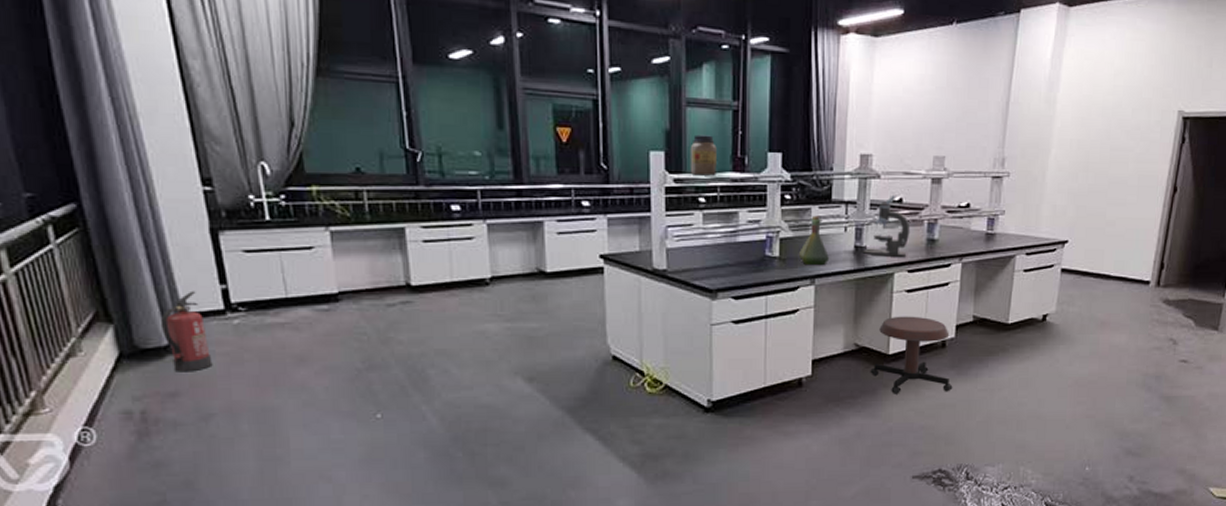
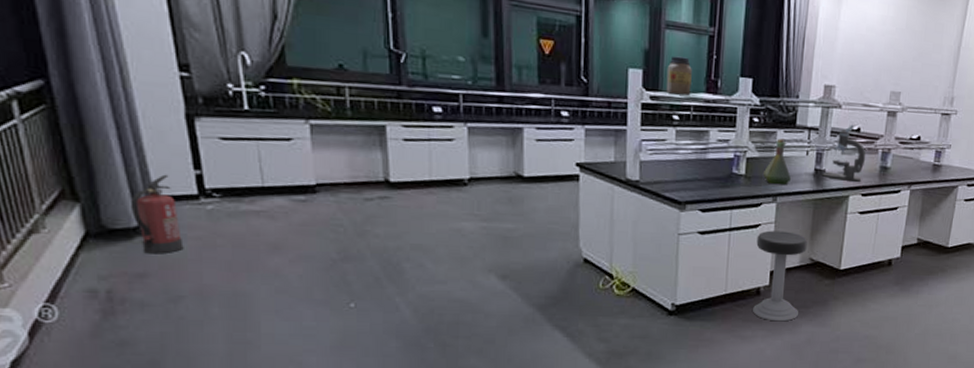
stool: none [795,316,851,415] -> present [753,230,808,322]
stool: present [870,316,953,394] -> none [822,235,896,306]

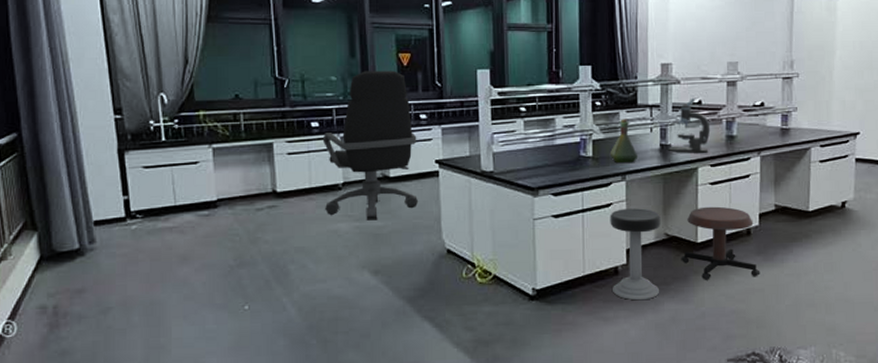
fire extinguisher: present [131,174,184,255] -> none [75,202,113,272]
office chair: none [446,54,557,222] -> present [322,70,419,220]
jar: present [665,56,692,96] -> none [511,54,535,90]
stool: none [822,235,896,306] -> present [681,206,760,280]

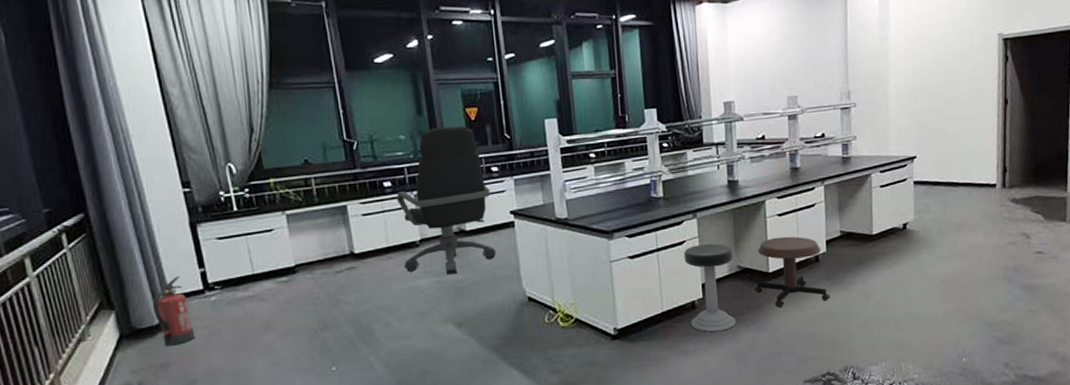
fire extinguisher: none [75,202,113,272] -> present [153,276,195,347]
flask: present [609,119,639,162] -> none [679,158,708,201]
microscope: present [667,97,711,153] -> none [735,133,775,188]

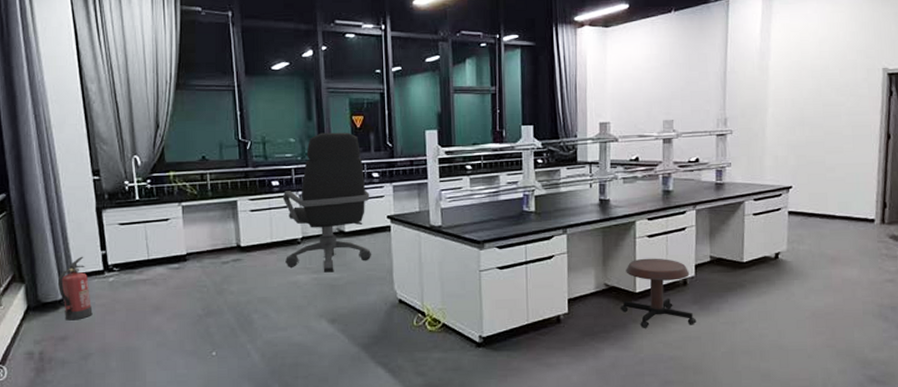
stool: present [684,243,737,333] -> none [552,260,601,348]

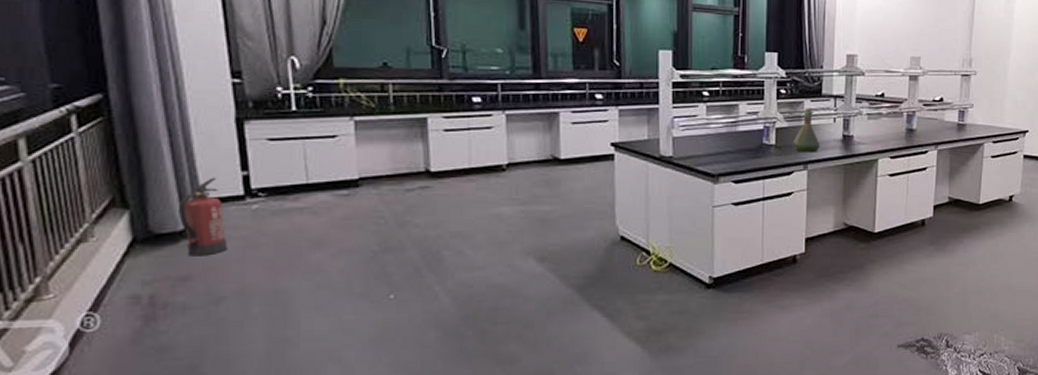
office chair: present [282,132,372,273] -> none [485,44,592,204]
flask: none [551,175,579,217] -> present [792,108,821,152]
stool: present [620,258,697,328] -> none [858,197,932,269]

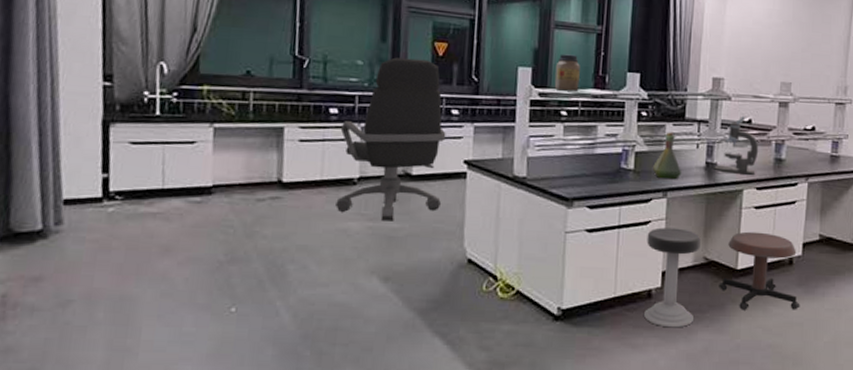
fire extinguisher: present [179,177,228,257] -> none [38,178,82,258]
office chair: none [485,44,592,204] -> present [336,57,446,221]
jar: none [695,36,719,73] -> present [554,54,580,92]
stool: none [790,198,840,289] -> present [644,227,701,328]
microscope: none [849,90,892,145] -> present [713,115,759,175]
stool: none [858,197,932,269] -> present [719,231,800,310]

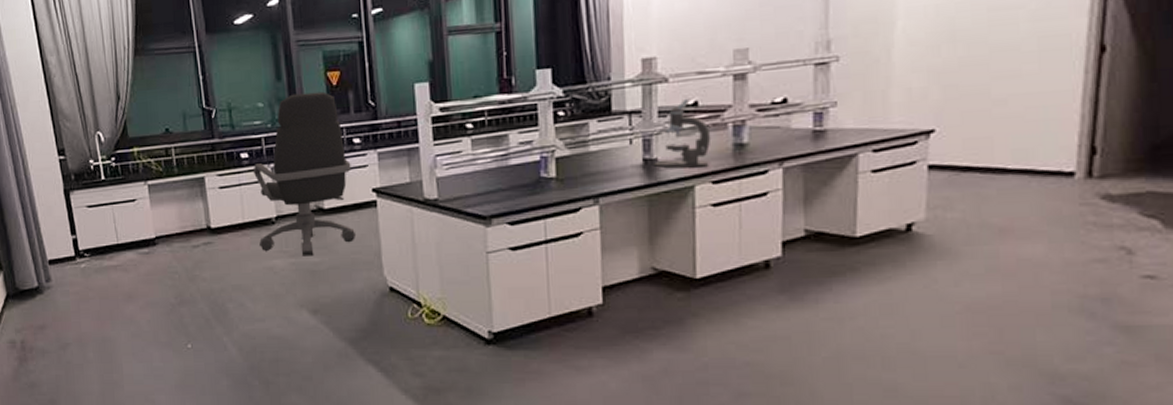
jar: present [554,54,580,92] -> none [454,60,483,103]
stool: present [644,227,701,328] -> none [580,237,647,348]
flask: present [652,132,682,179] -> none [577,130,615,183]
stool: present [719,231,800,310] -> none [674,233,785,324]

